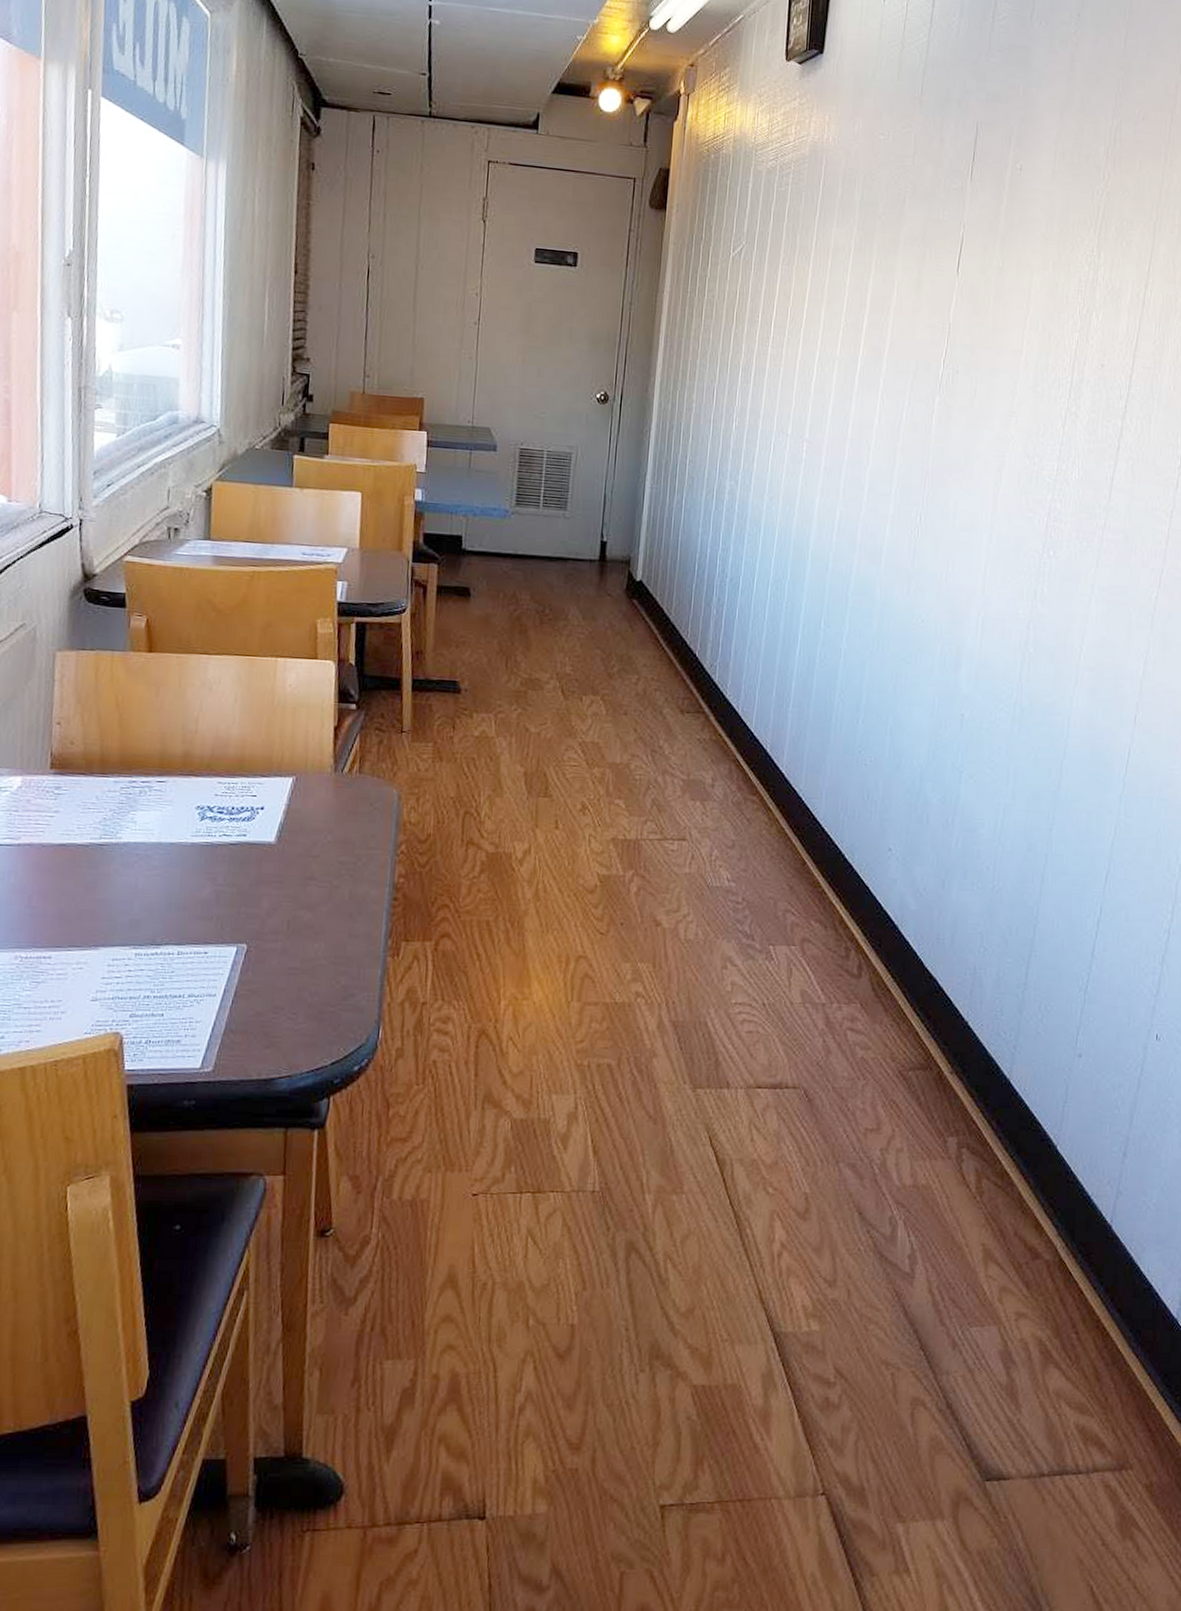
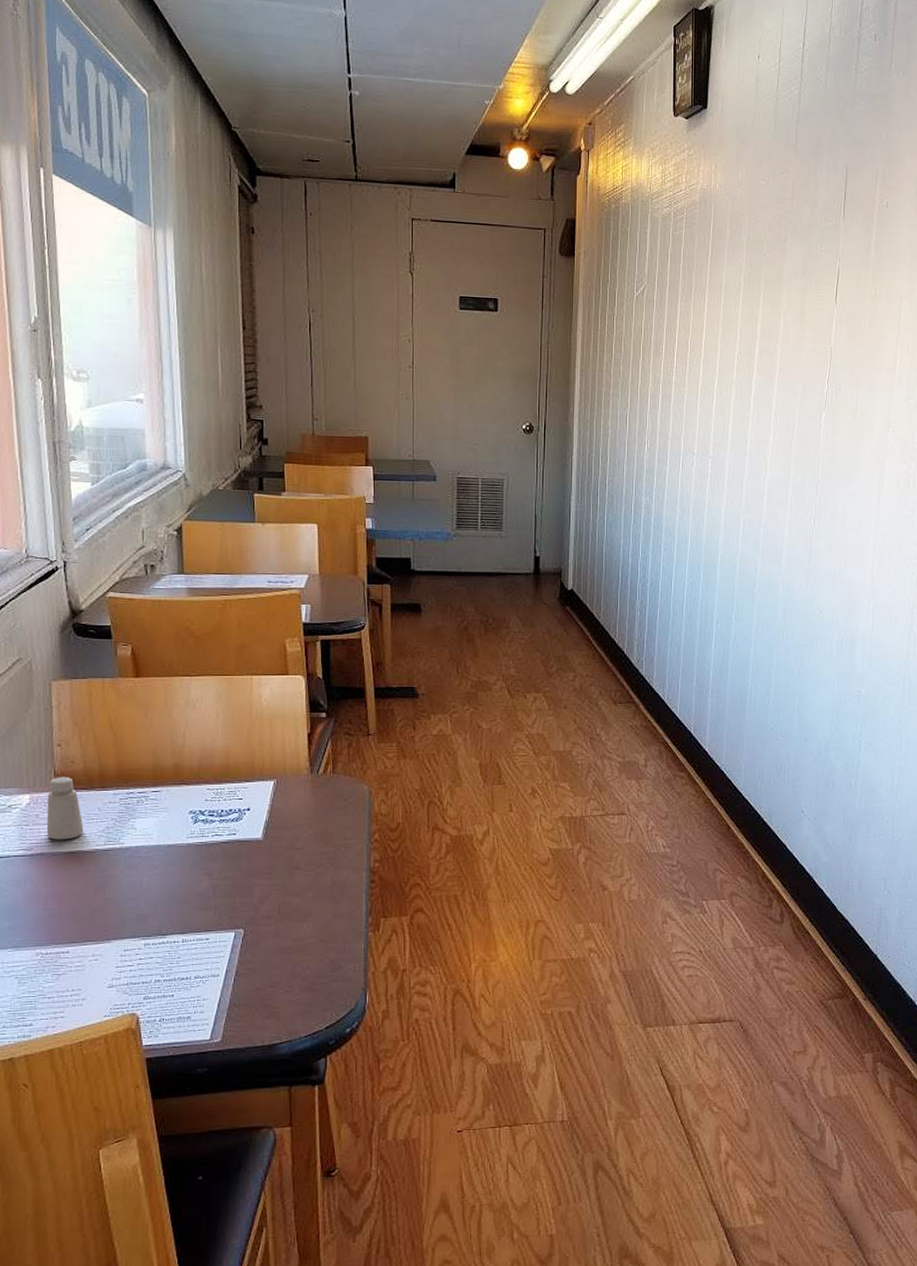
saltshaker: none [37,759,79,830] -> present [46,777,84,840]

